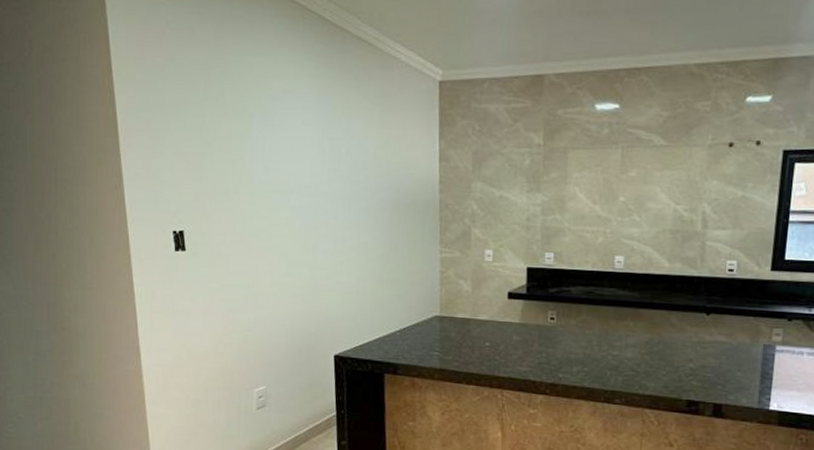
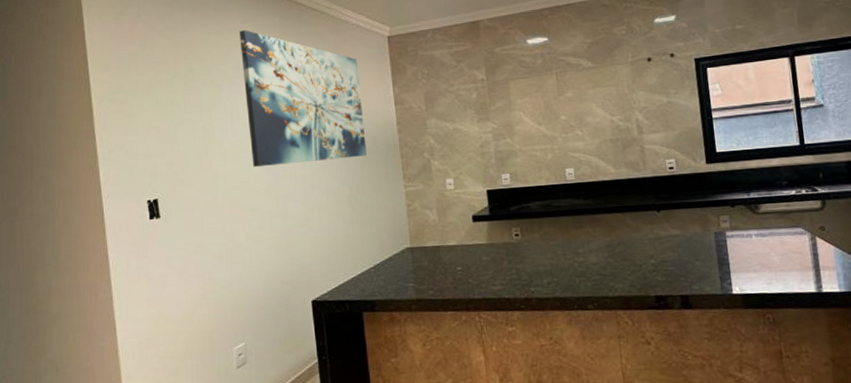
wall art: none [276,54,404,214] -> present [239,30,367,168]

